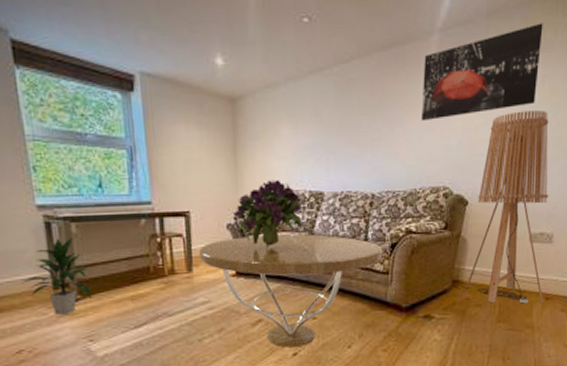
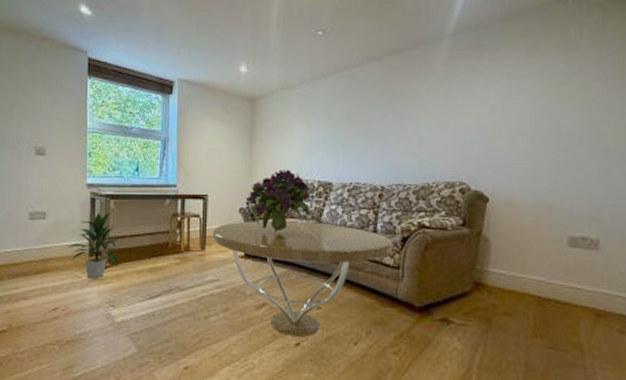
wall art: present [421,23,543,121] -> none [433,24,566,118]
floor lamp: present [465,111,549,304] -> none [489,107,593,321]

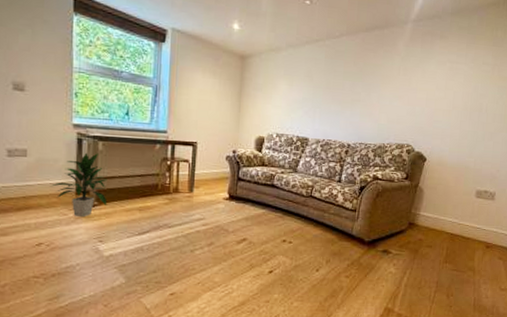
coffee table: present [212,221,393,337] -> none [200,167,353,266]
bouquet: present [246,169,314,233] -> none [232,124,293,179]

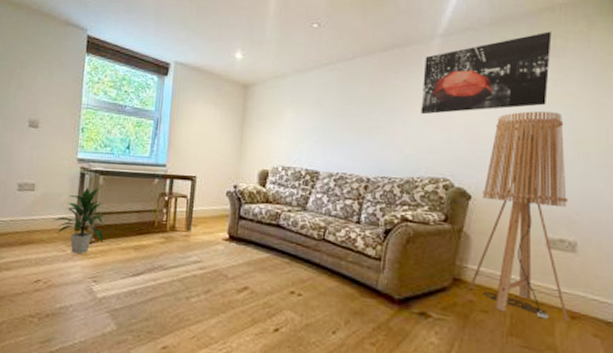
wall art: none [393,24,496,90] -> present [421,31,552,115]
floor lamp: none [419,90,497,251] -> present [468,111,569,323]

